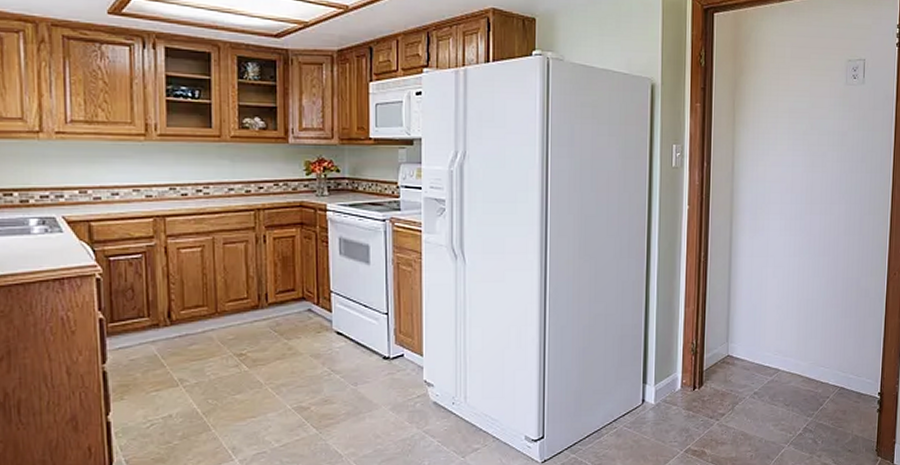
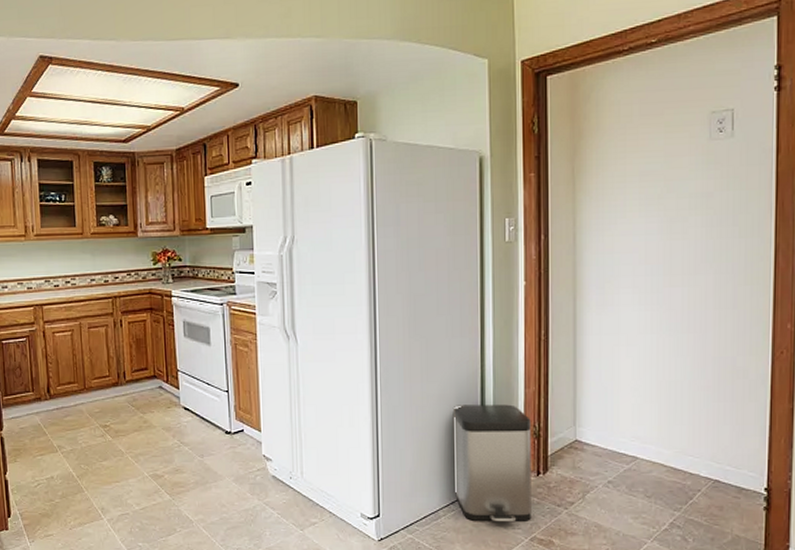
pedal bin: none [618,323,689,438] -> present [452,404,531,522]

